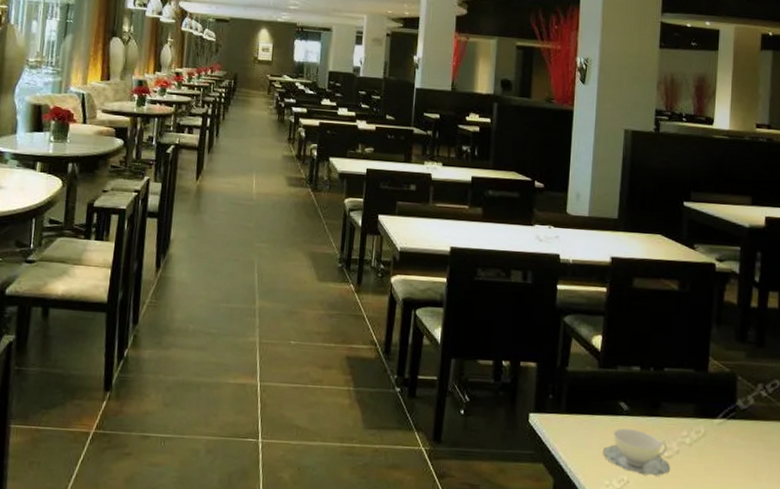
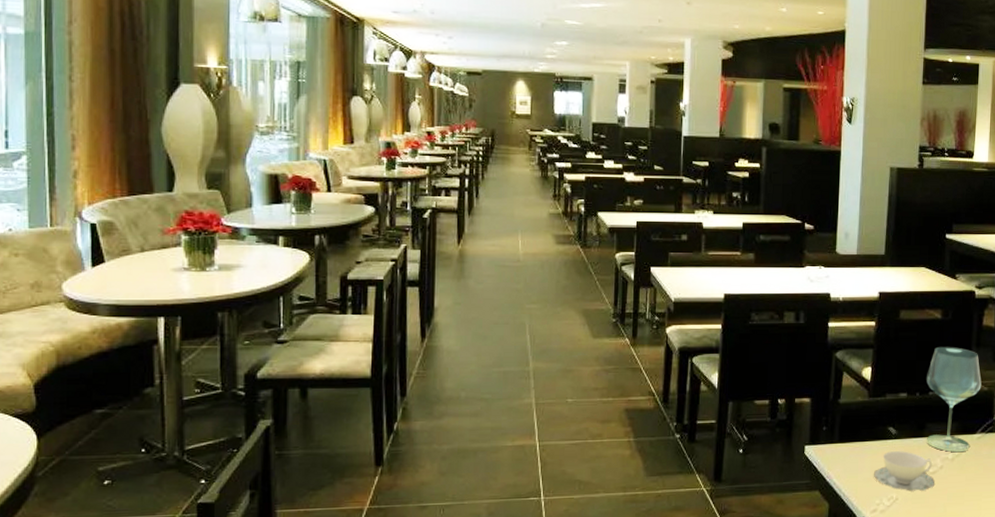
wine glass: none [661,320,723,438] -> present [925,346,982,453]

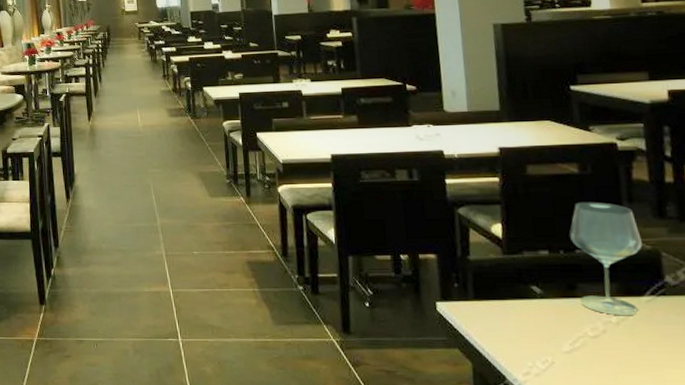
teacup: present [873,451,935,491] -> none [520,312,599,356]

